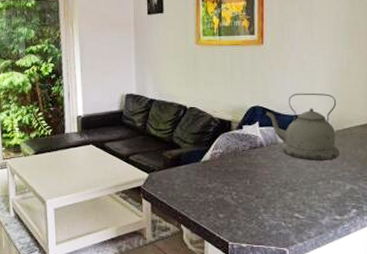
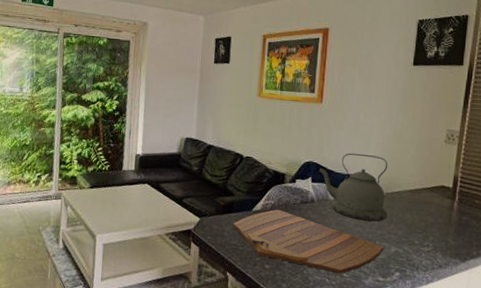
cutting board: none [183,157,338,216] -> present [233,209,383,274]

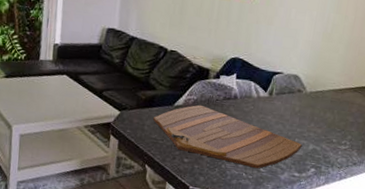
kettle: present [318,153,388,222] -> none [244,50,315,120]

